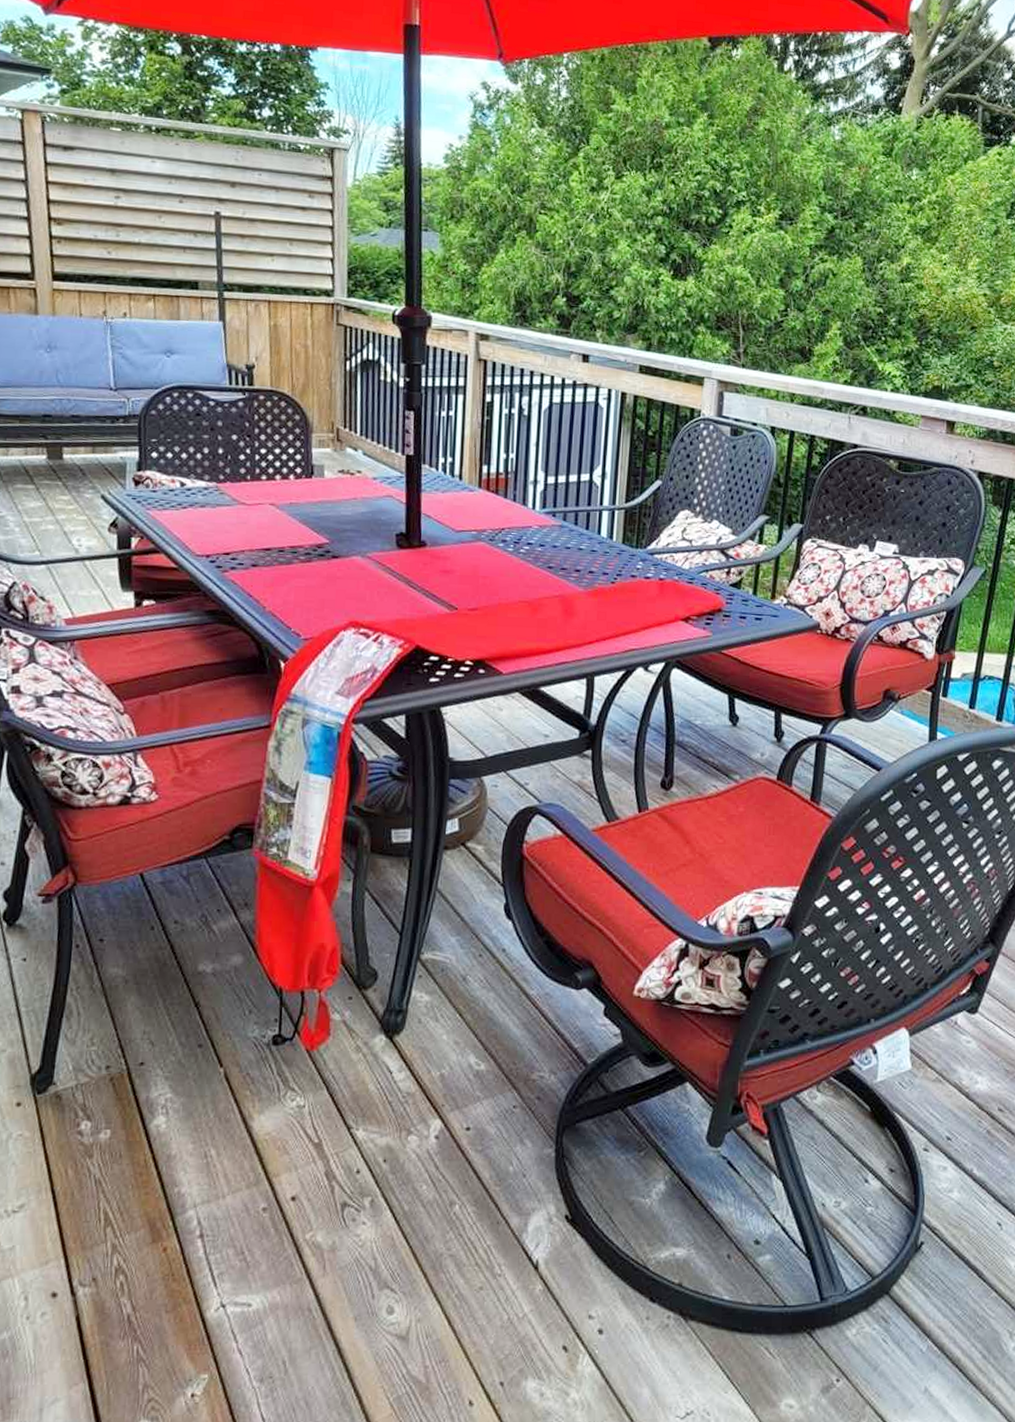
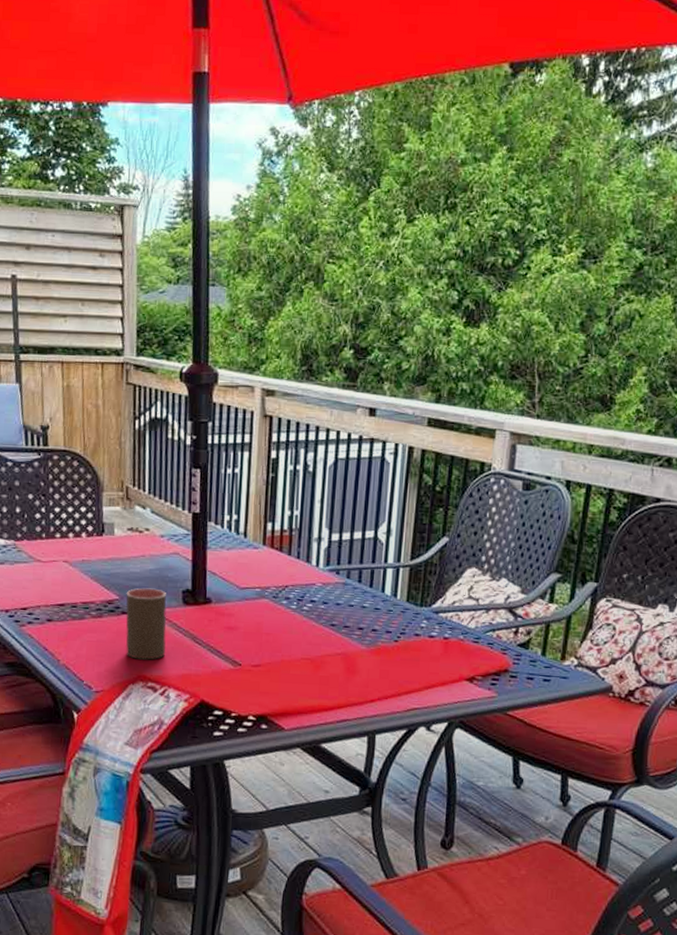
cup: none [336,531,380,606] -> present [125,588,167,660]

